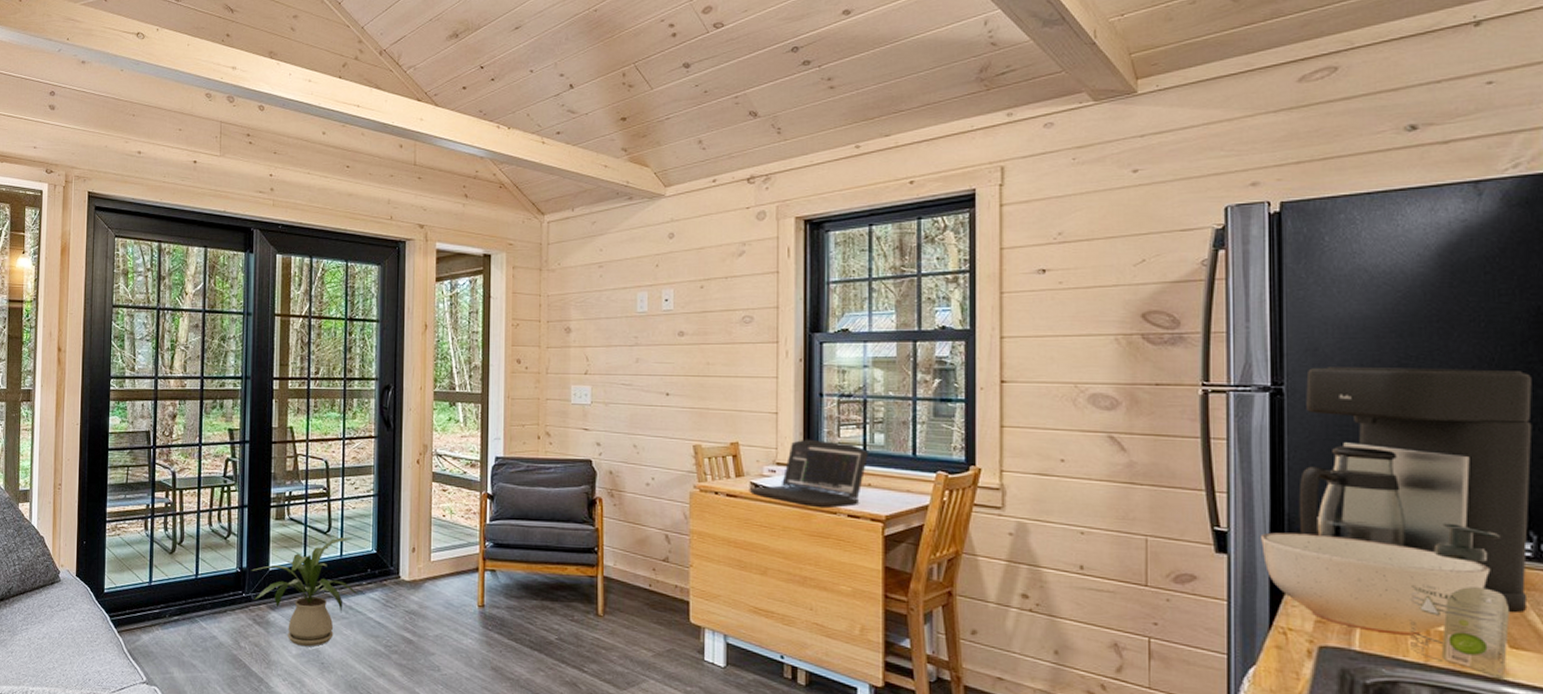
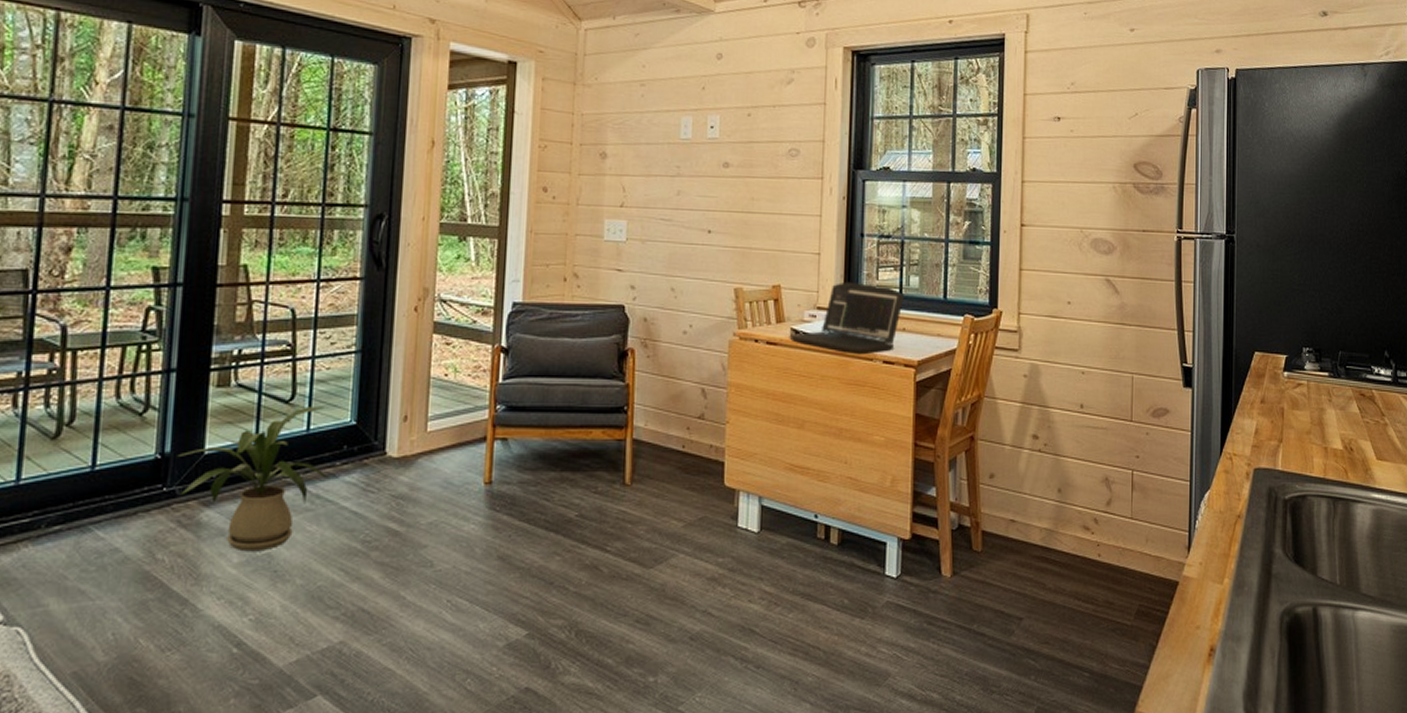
bowl: present [1261,532,1491,636] -> none [1216,367,1366,454]
coffee maker: present [1298,367,1532,614] -> none [1243,218,1394,430]
soap dispenser: present [1410,523,1509,681] -> none [1315,355,1377,489]

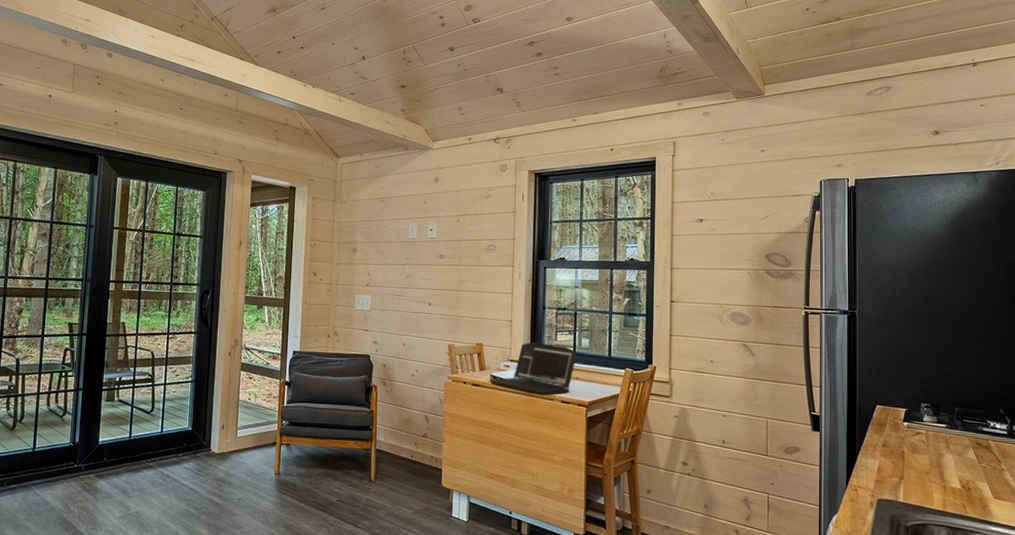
house plant: present [177,406,331,552] -> none [83,416,176,510]

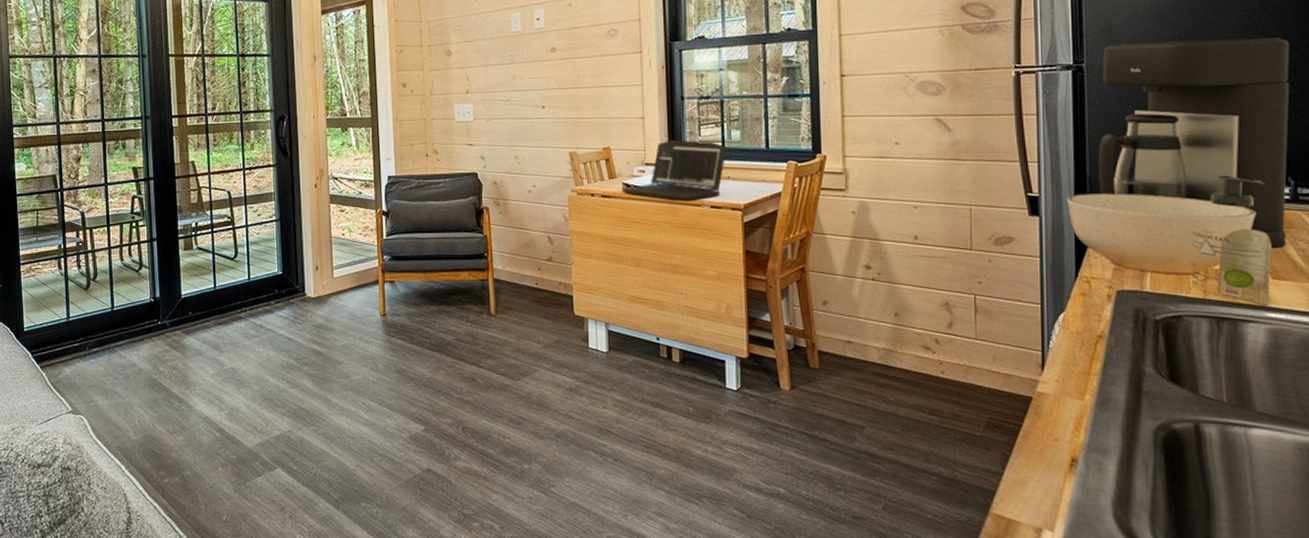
bowl: none [842,416,983,491] -> present [1067,193,1257,275]
coffee maker: none [865,298,1007,474] -> present [1098,38,1290,249]
soap dispenser: none [934,410,994,522] -> present [1191,175,1272,308]

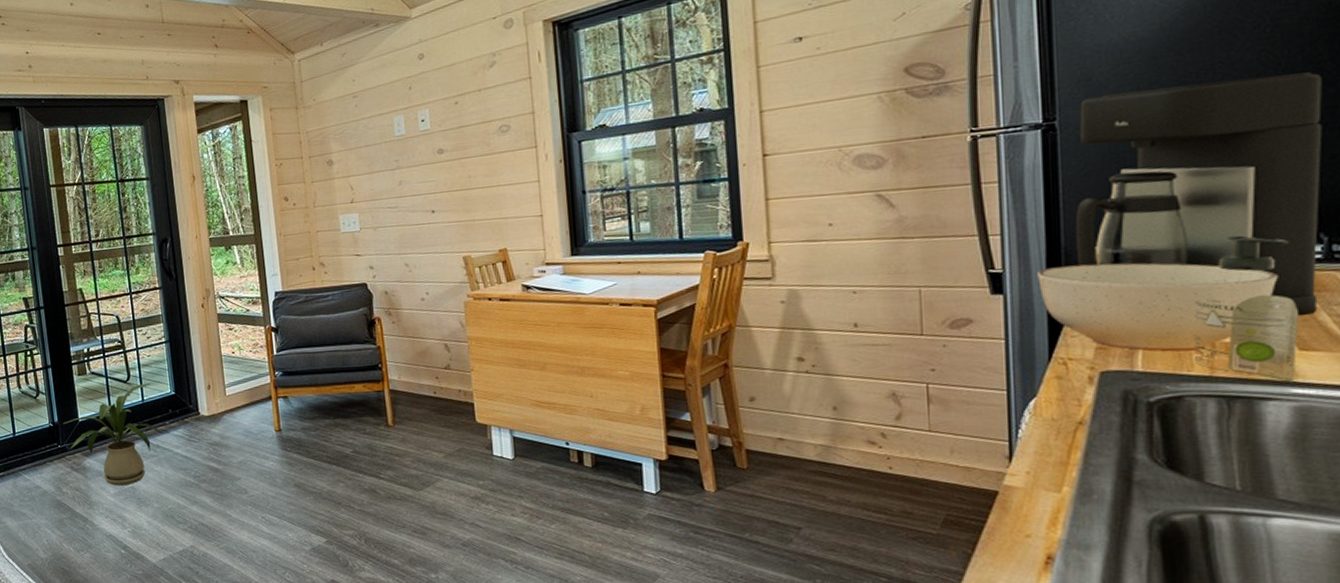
house plant: none [164,261,269,366] -> present [63,383,164,486]
laptop: present [621,139,727,202] -> none [521,235,635,302]

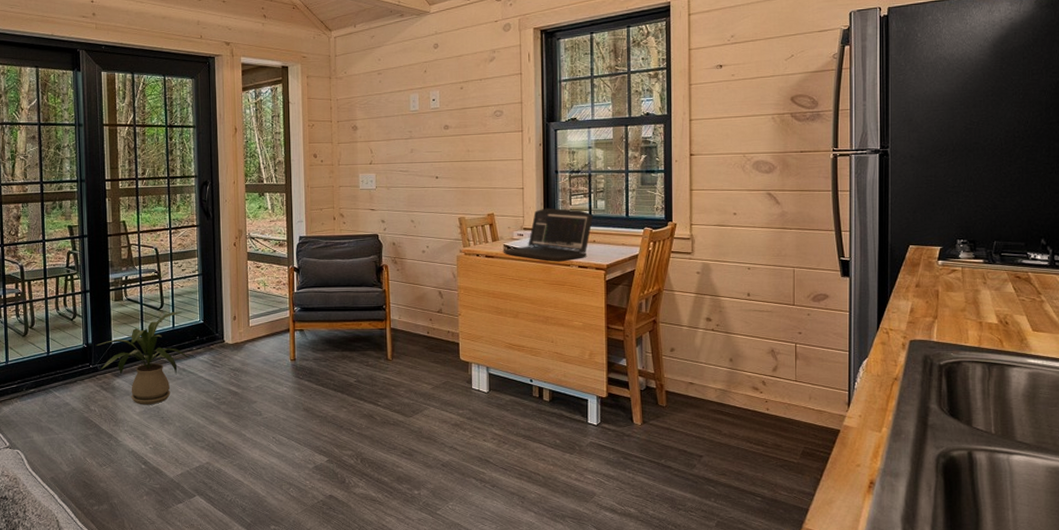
laptop: none [521,235,635,302] -> present [503,207,593,262]
bowl: present [1037,262,1279,352] -> none [872,258,1022,328]
coffee maker: present [1075,72,1323,317] -> none [898,130,1052,306]
soap dispenser: present [1193,235,1298,383] -> none [970,244,1033,355]

